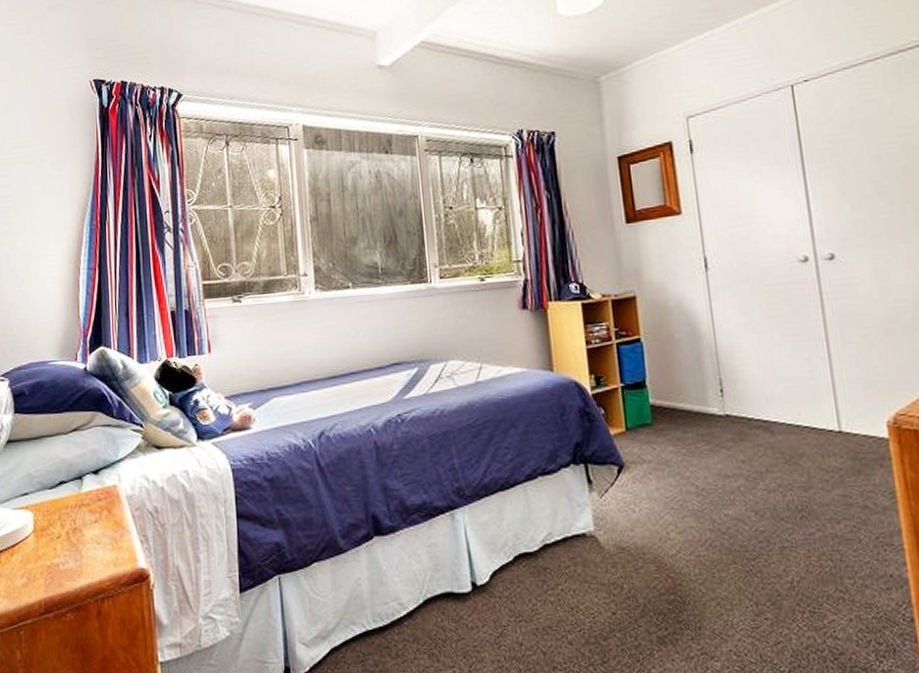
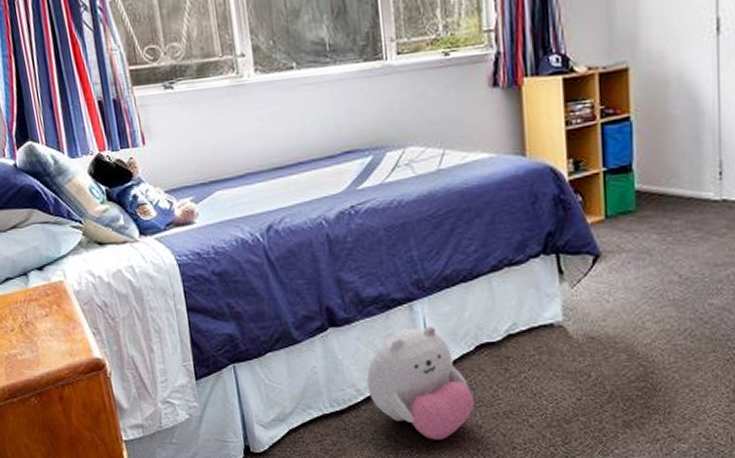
plush toy: none [409,534,515,659] -> present [366,325,475,440]

